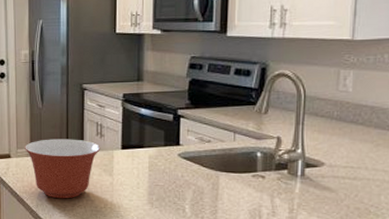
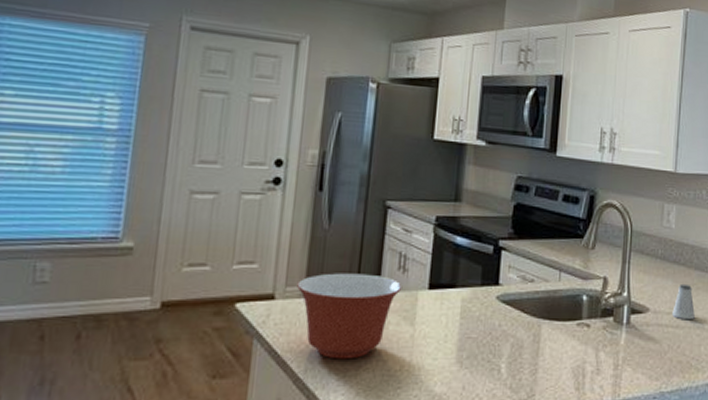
saltshaker: none [349,141,374,173] -> present [672,283,695,320]

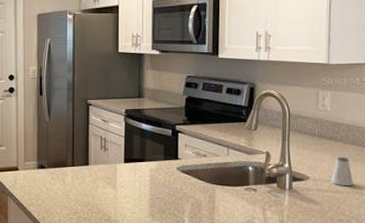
mixing bowl: present [297,273,403,360] -> none [32,152,105,211]

